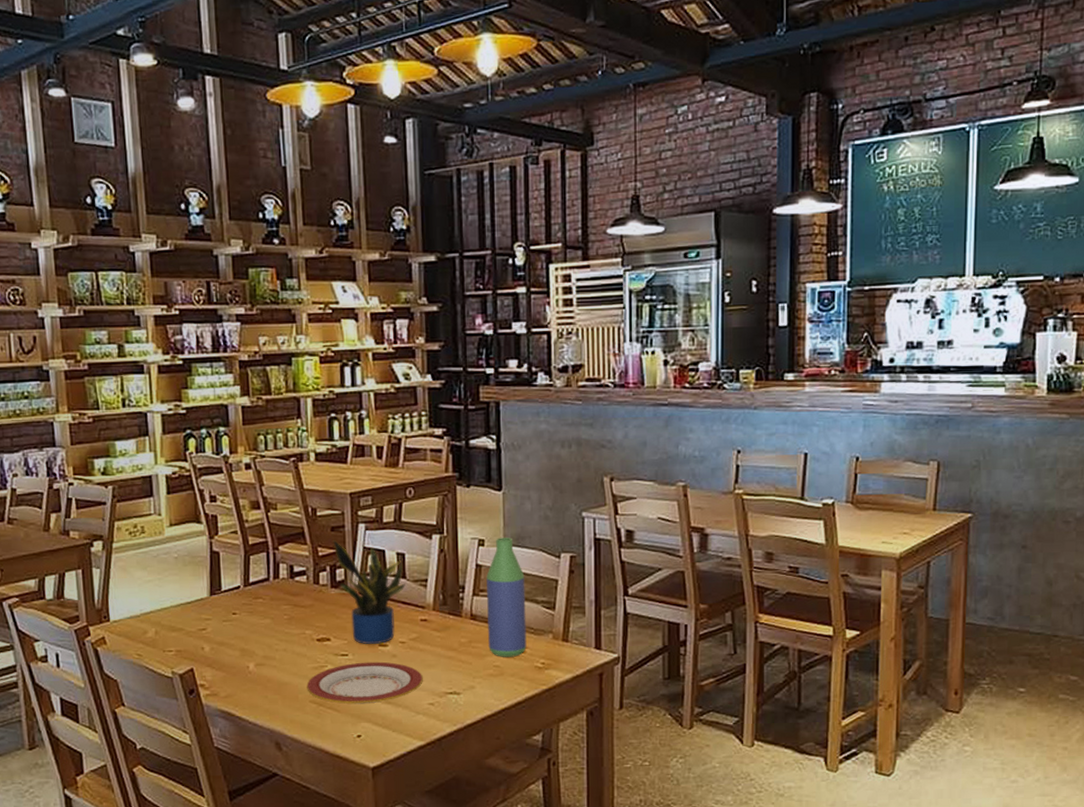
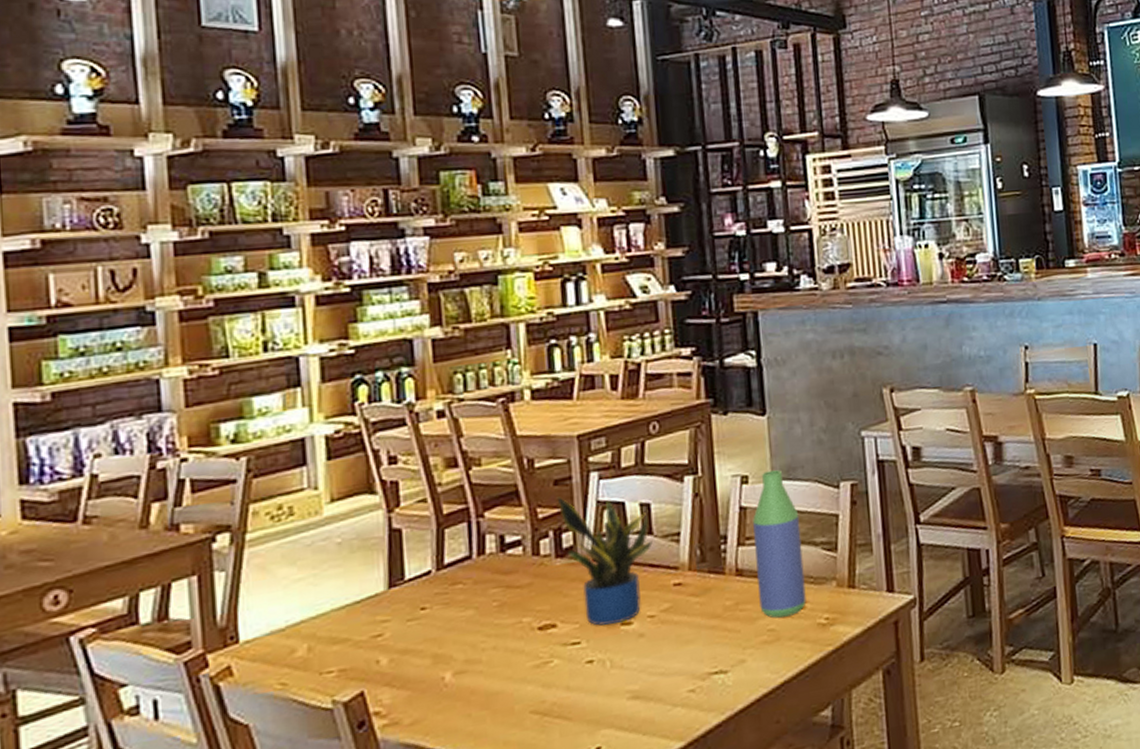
plate: present [306,661,423,704] -> none [525,644,680,709]

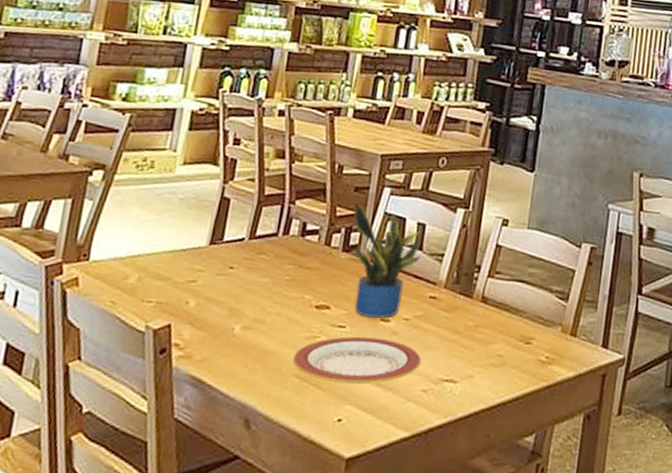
plate: none [525,644,680,709] -> present [293,336,421,384]
bottle: present [753,470,806,618] -> none [494,220,543,348]

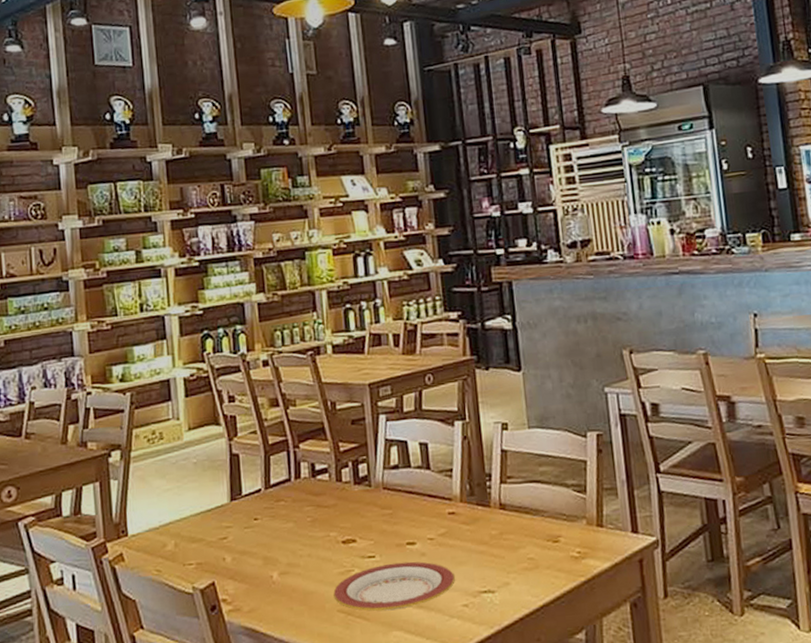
potted plant: present [352,201,422,319] -> none [354,434,430,544]

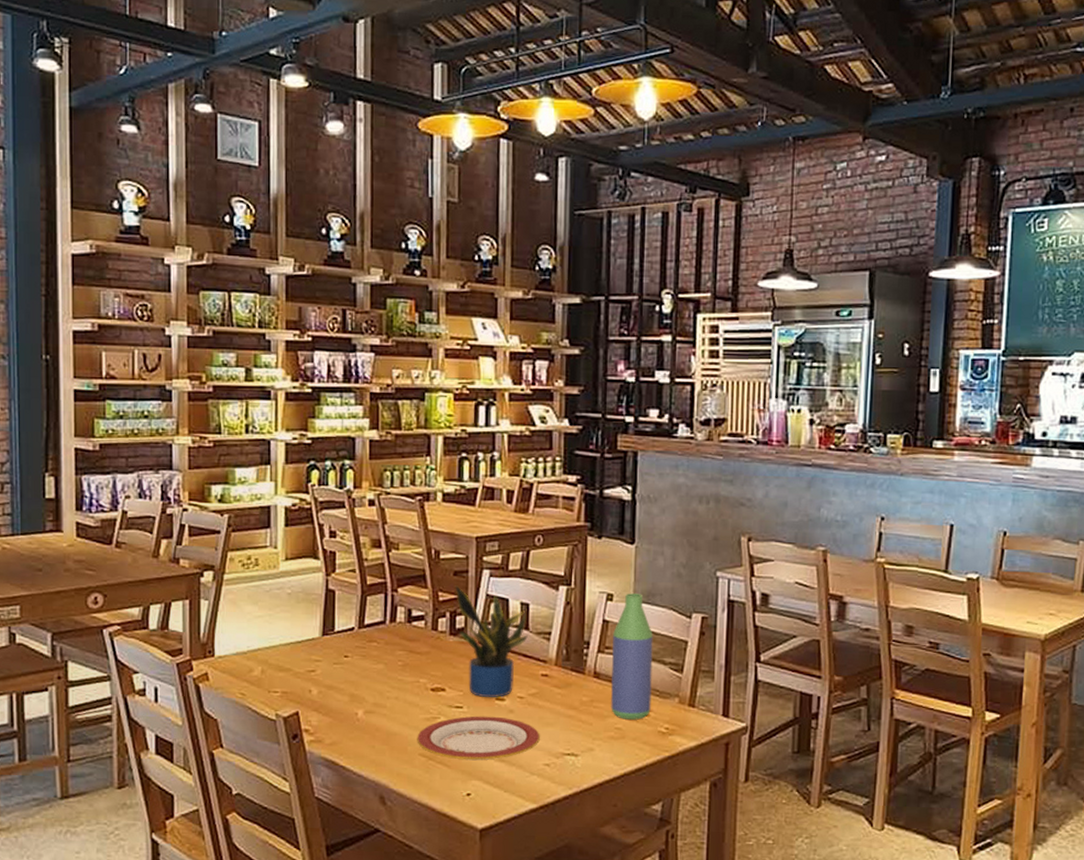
potted plant: none [354,434,430,544] -> present [455,585,528,698]
bottle: none [512,419,561,549] -> present [611,593,653,720]

